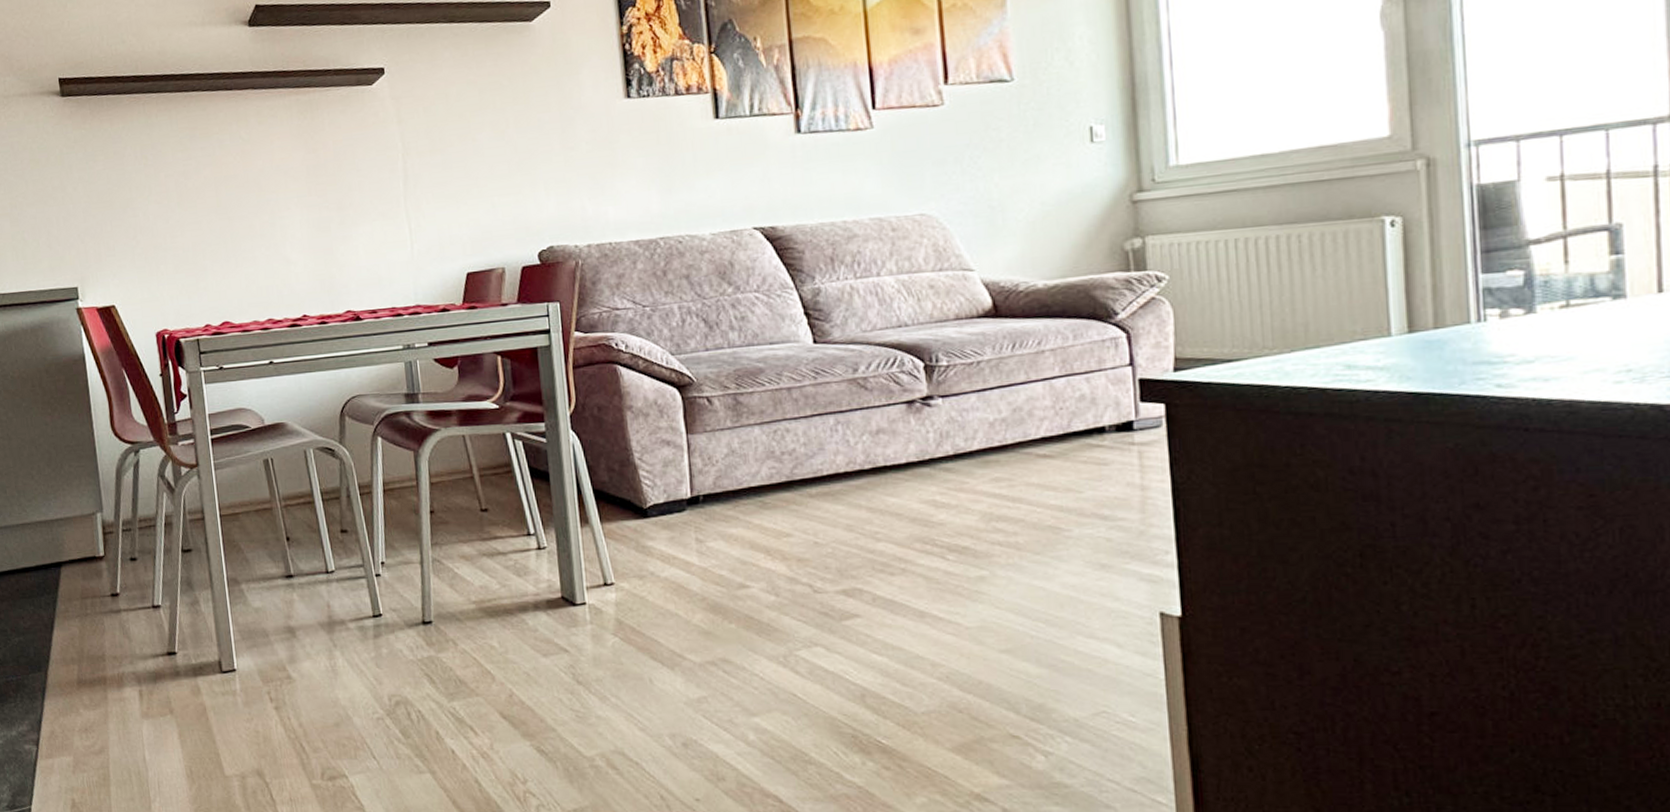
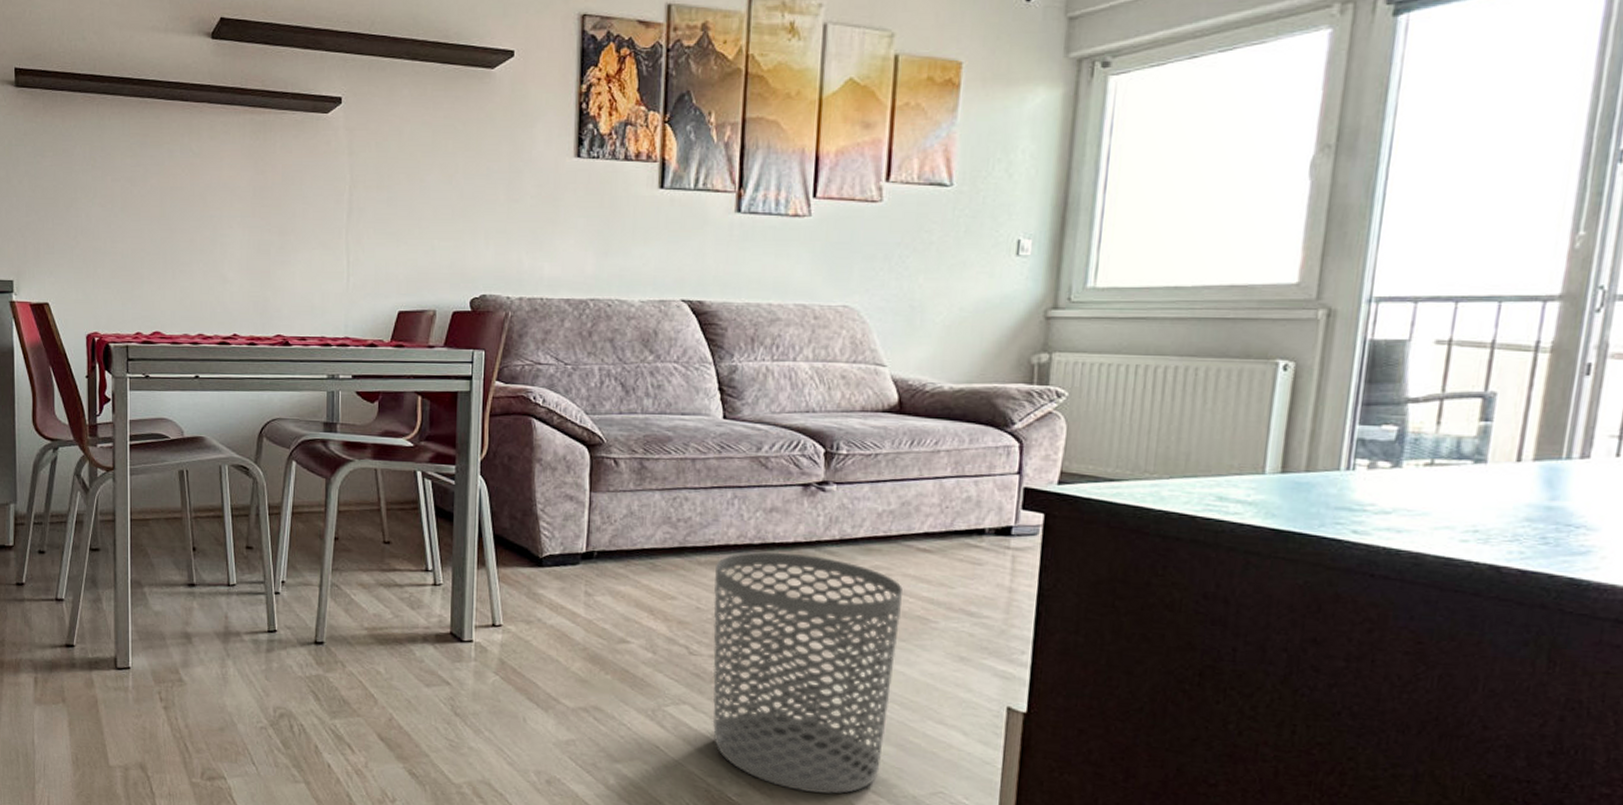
waste bin: none [828,474,1035,727] -> present [712,551,904,794]

